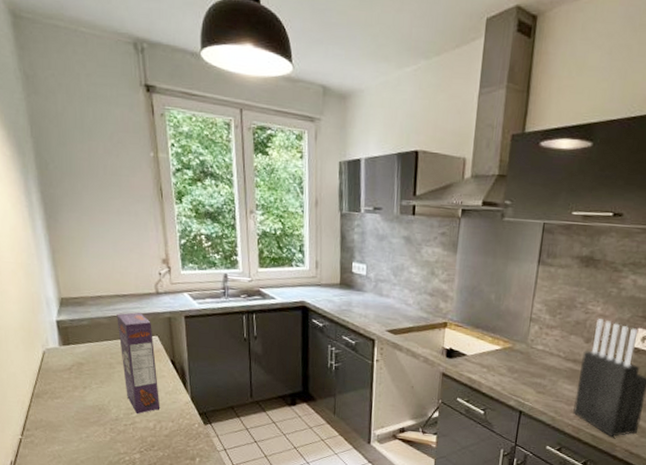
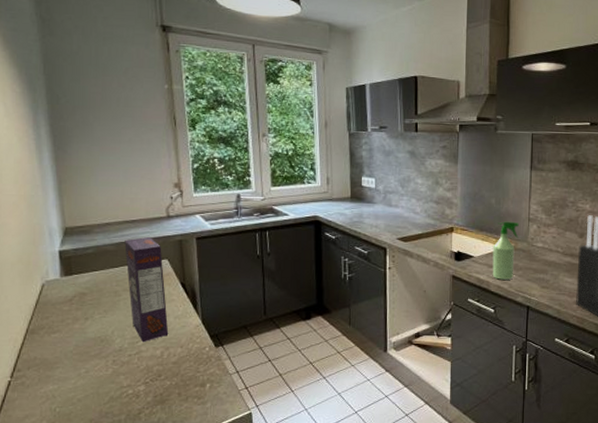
spray bottle: none [485,319,519,382] -> present [492,221,519,280]

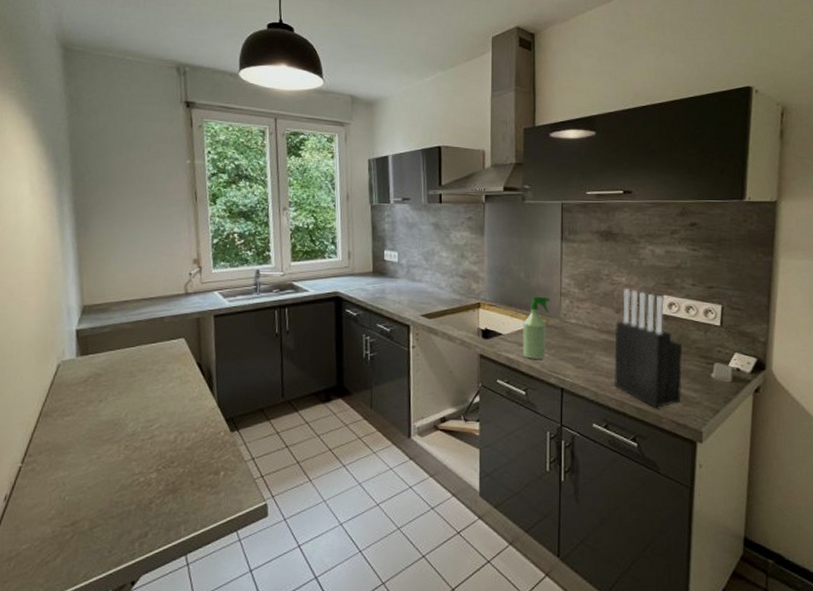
cereal box: present [124,236,169,343] -> none [141,314,183,427]

